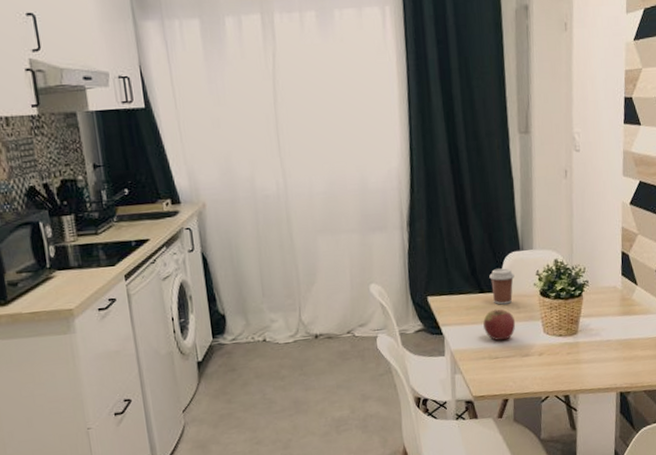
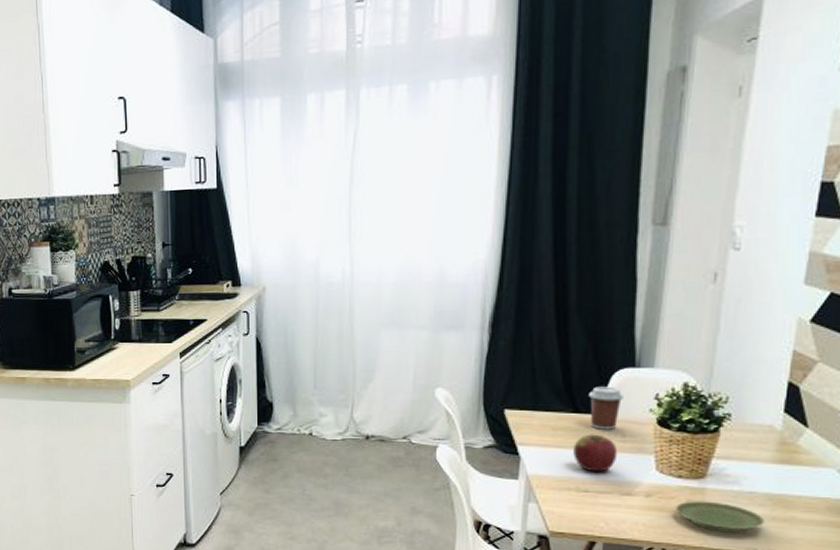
plate: none [560,351,619,375] -> present [674,501,764,533]

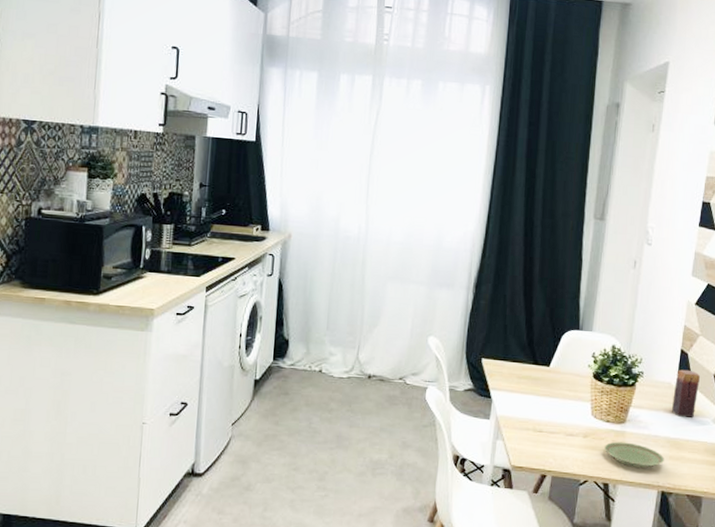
apple: present [573,434,618,472] -> none [532,383,565,416]
coffee cup: present [589,386,624,430] -> none [545,344,570,380]
candle: none [775,407,819,468] -> present [672,369,700,418]

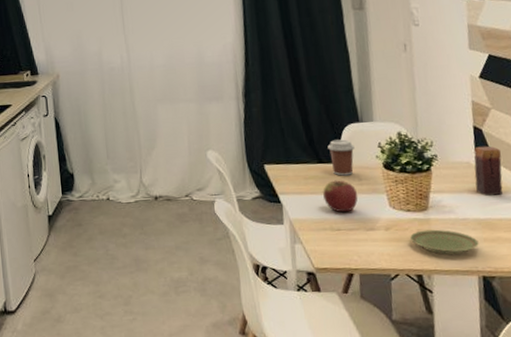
apple: none [532,383,565,416] -> present [323,180,358,213]
coffee cup: none [545,344,570,380] -> present [327,139,355,176]

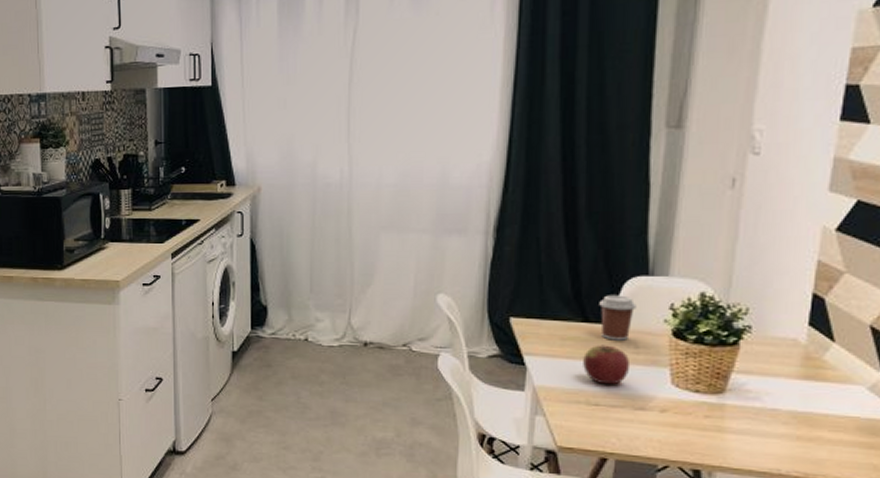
plate: present [409,229,479,255] -> none [691,417,789,452]
candle: present [473,145,503,196] -> none [799,320,846,385]

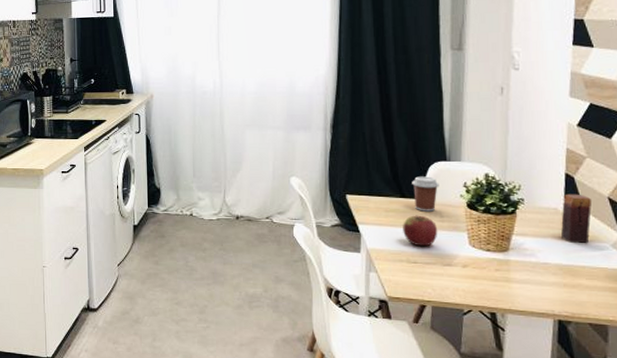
candle: none [799,320,846,385] -> present [561,194,592,243]

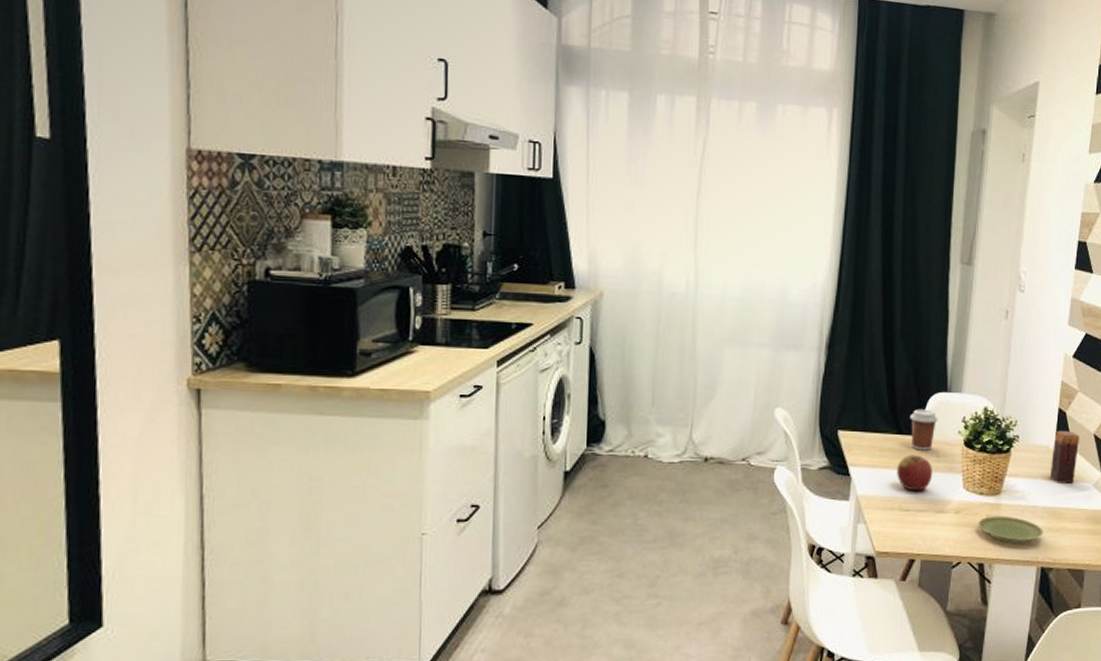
plate: none [486,270,558,297] -> present [977,515,1043,544]

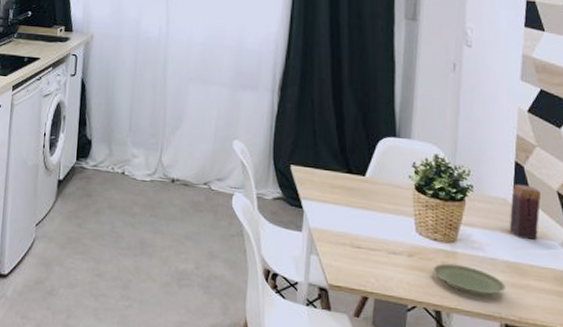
apple: present [897,455,933,492] -> none [348,194,385,231]
coffee cup: present [910,409,938,450] -> none [359,151,388,192]

